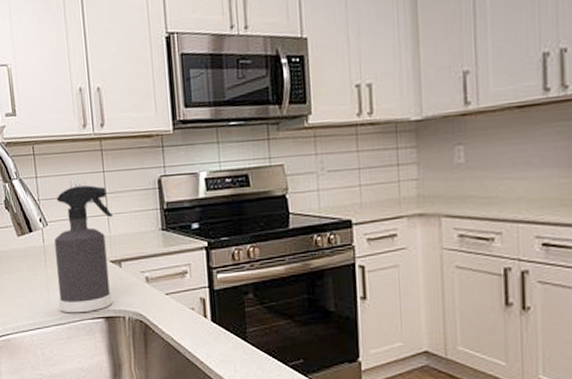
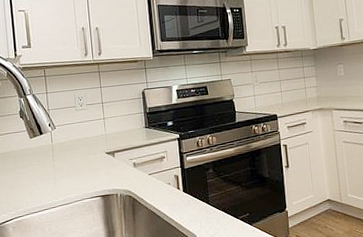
spray bottle: present [54,185,113,313] -> none [61,97,108,195]

